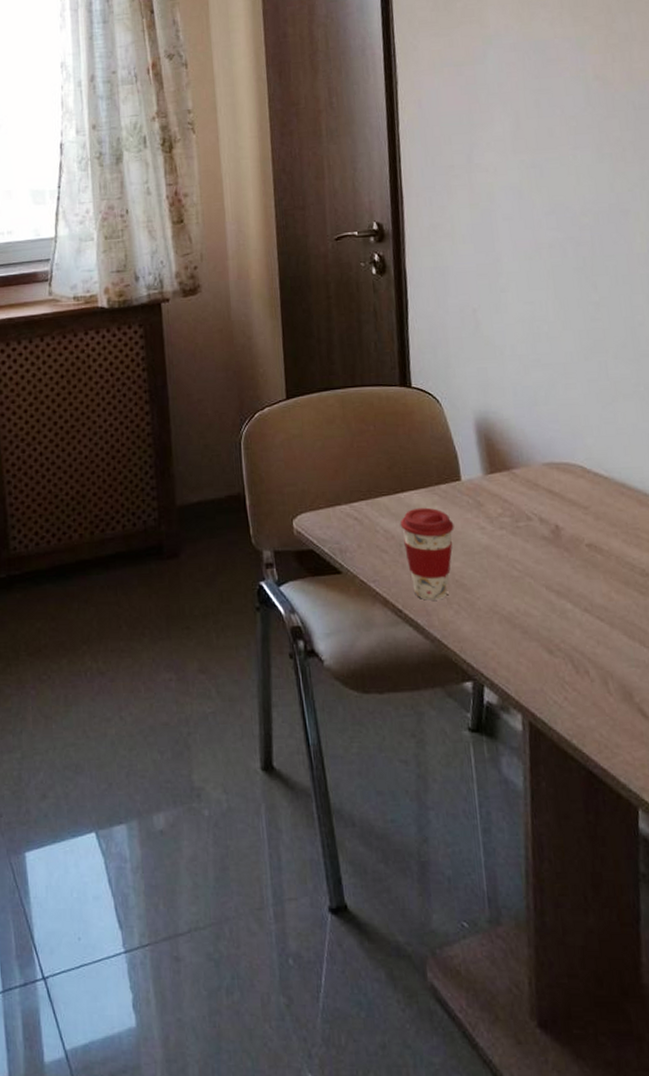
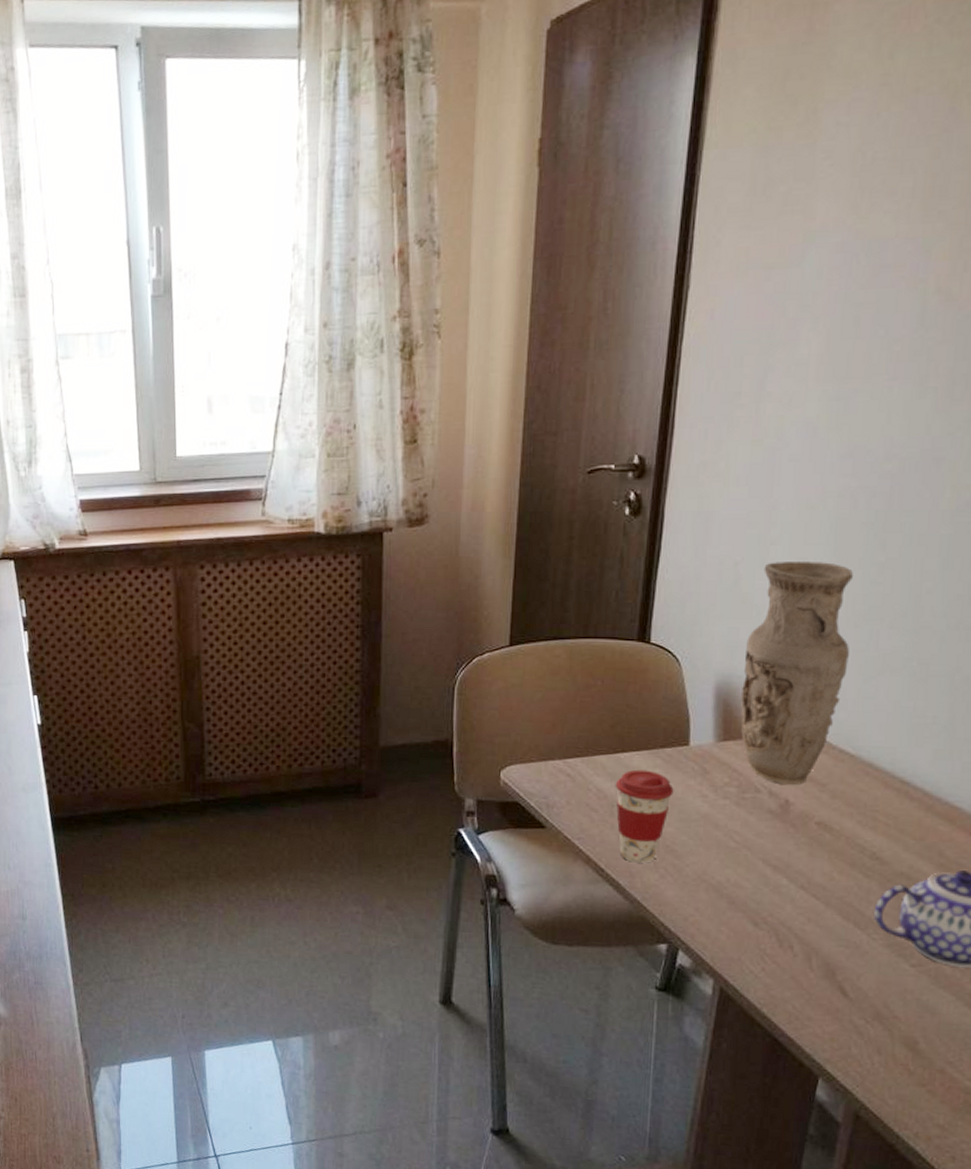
vase: none [495,304,587,511] -> present [740,560,853,786]

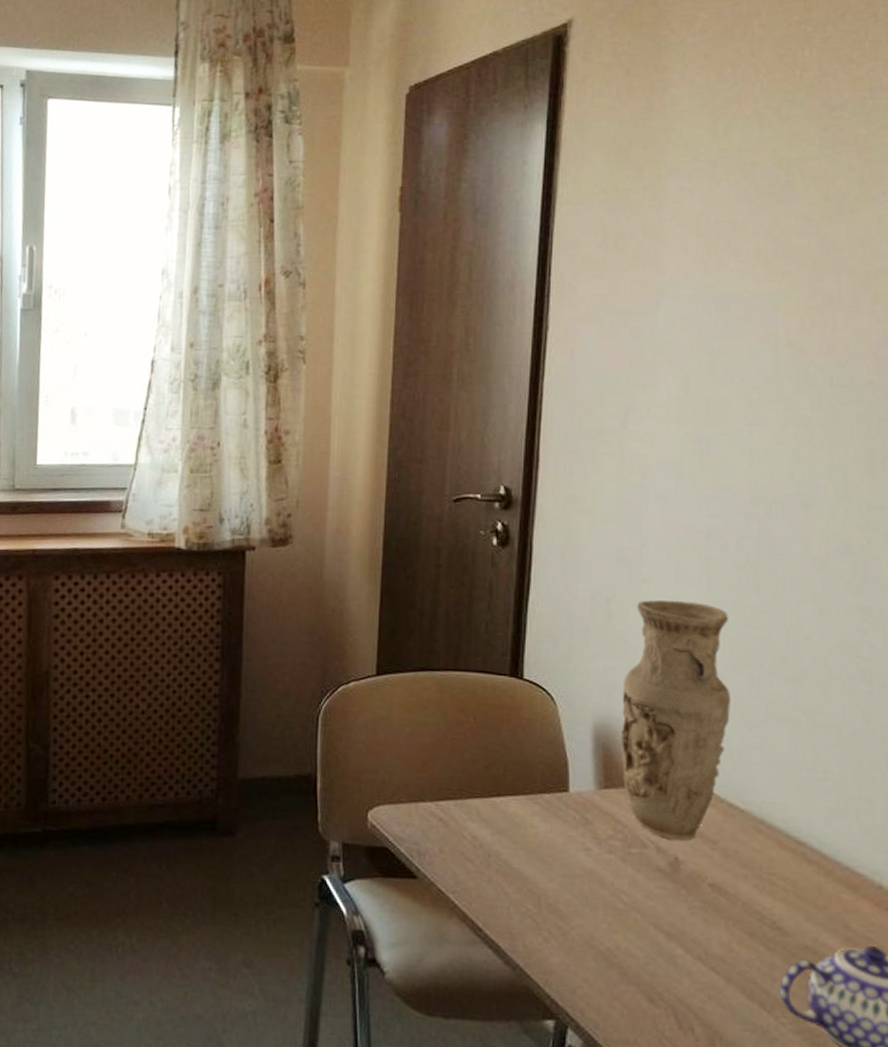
coffee cup: present [615,769,674,863] -> none [491,816,555,924]

